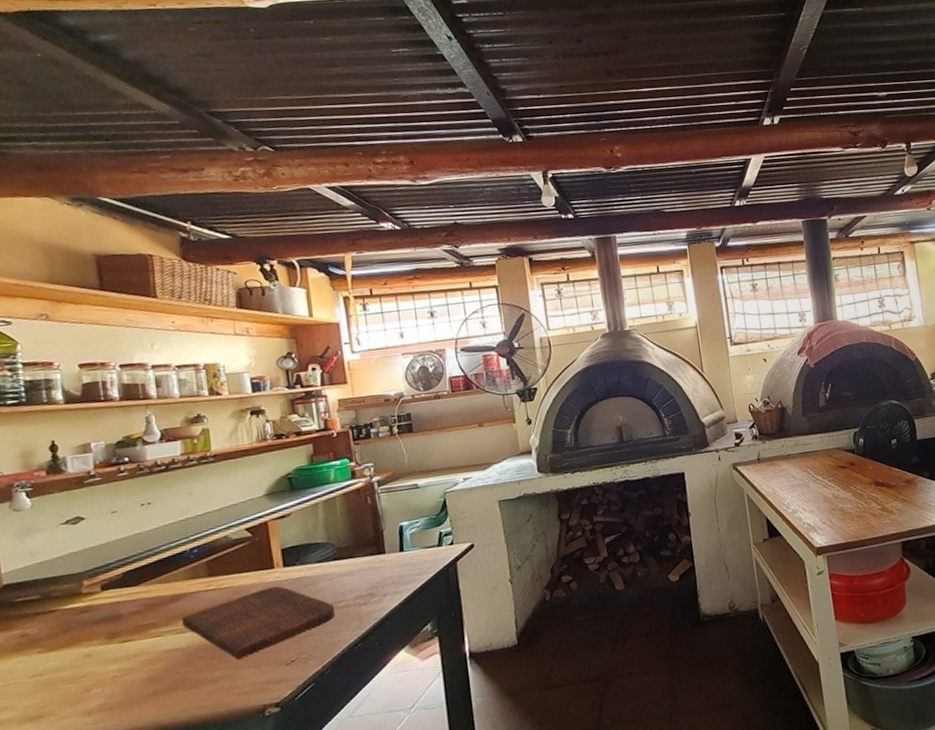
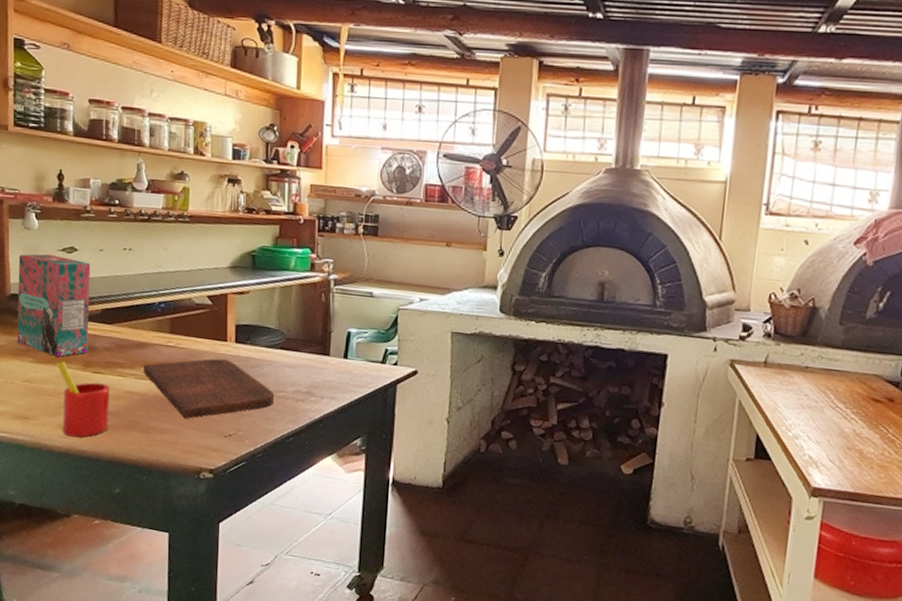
cereal box: none [10,528,111,639] -> present [17,253,91,357]
straw: none [73,640,148,722] -> present [57,361,110,438]

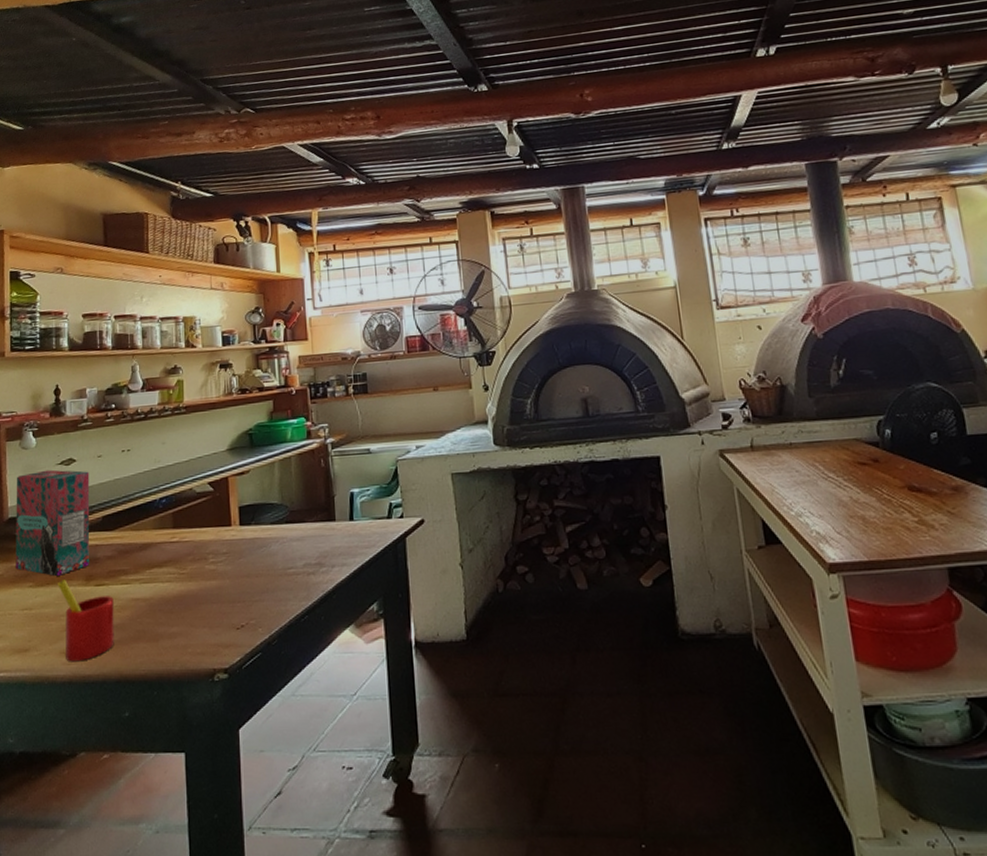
cutting board: present [143,358,275,419] -> none [148,545,285,618]

